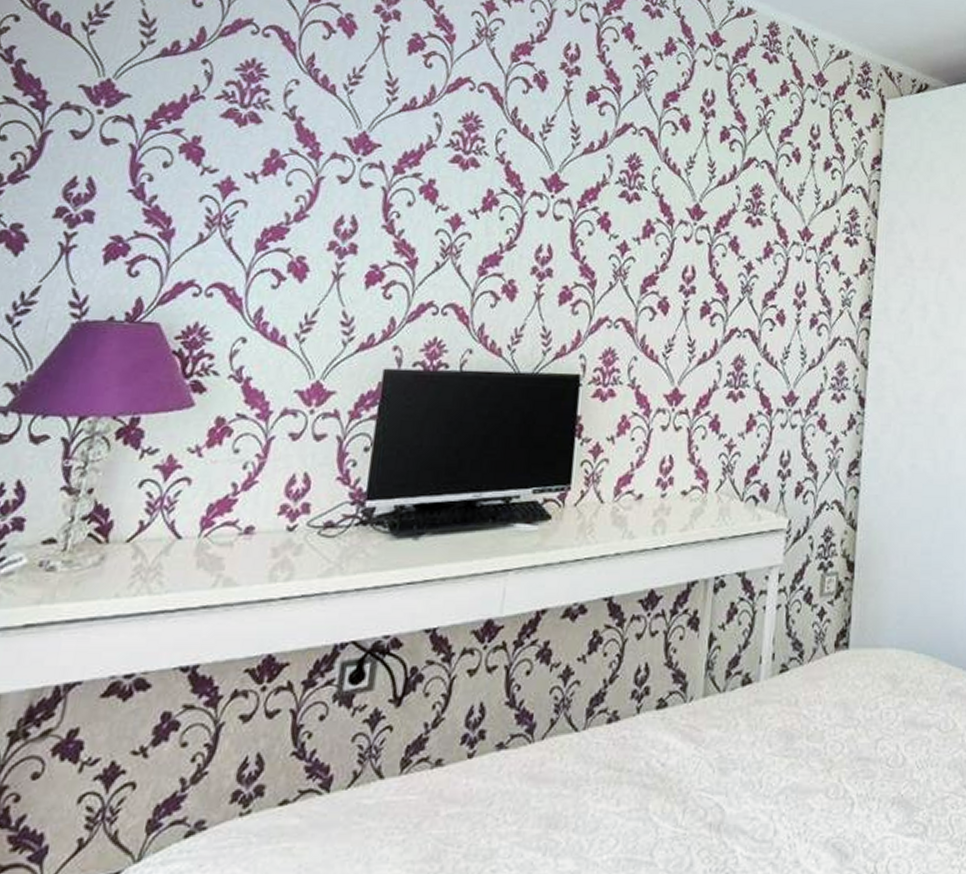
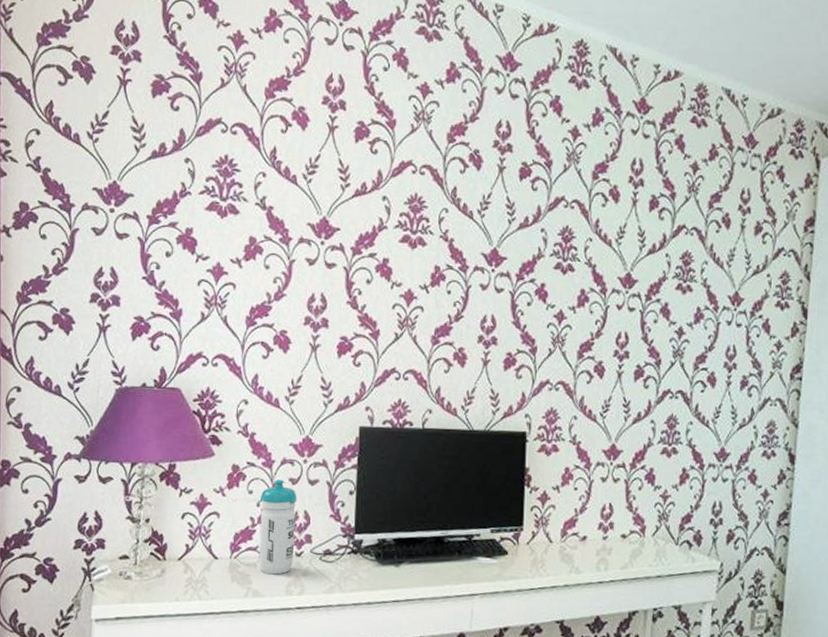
water bottle: none [237,434,297,556] -> present [259,479,297,575]

